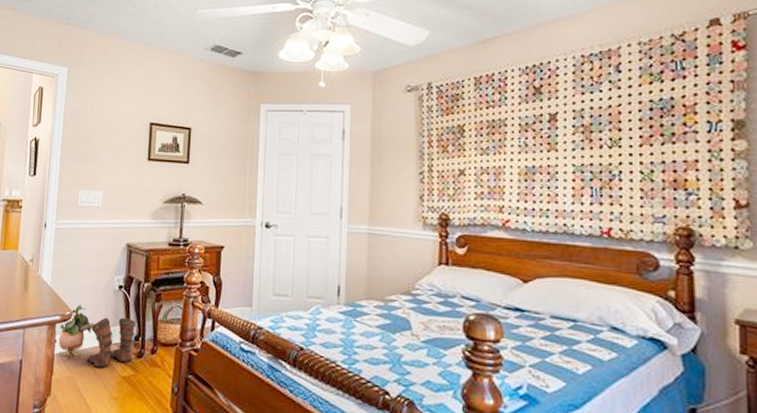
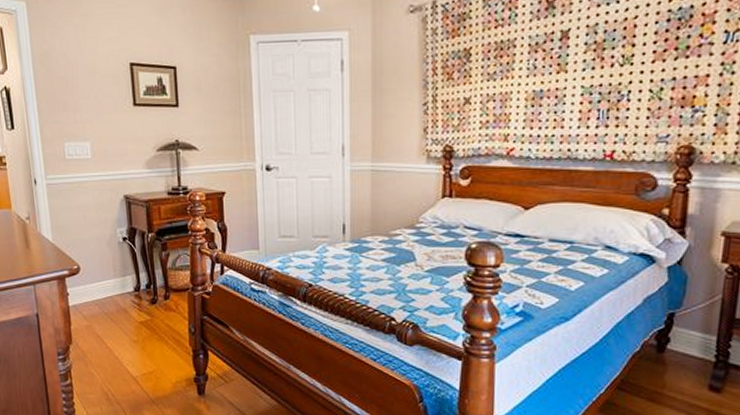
potted plant: present [58,305,91,359] -> none [69,259,102,309]
boots: present [80,317,136,368] -> none [90,267,147,316]

